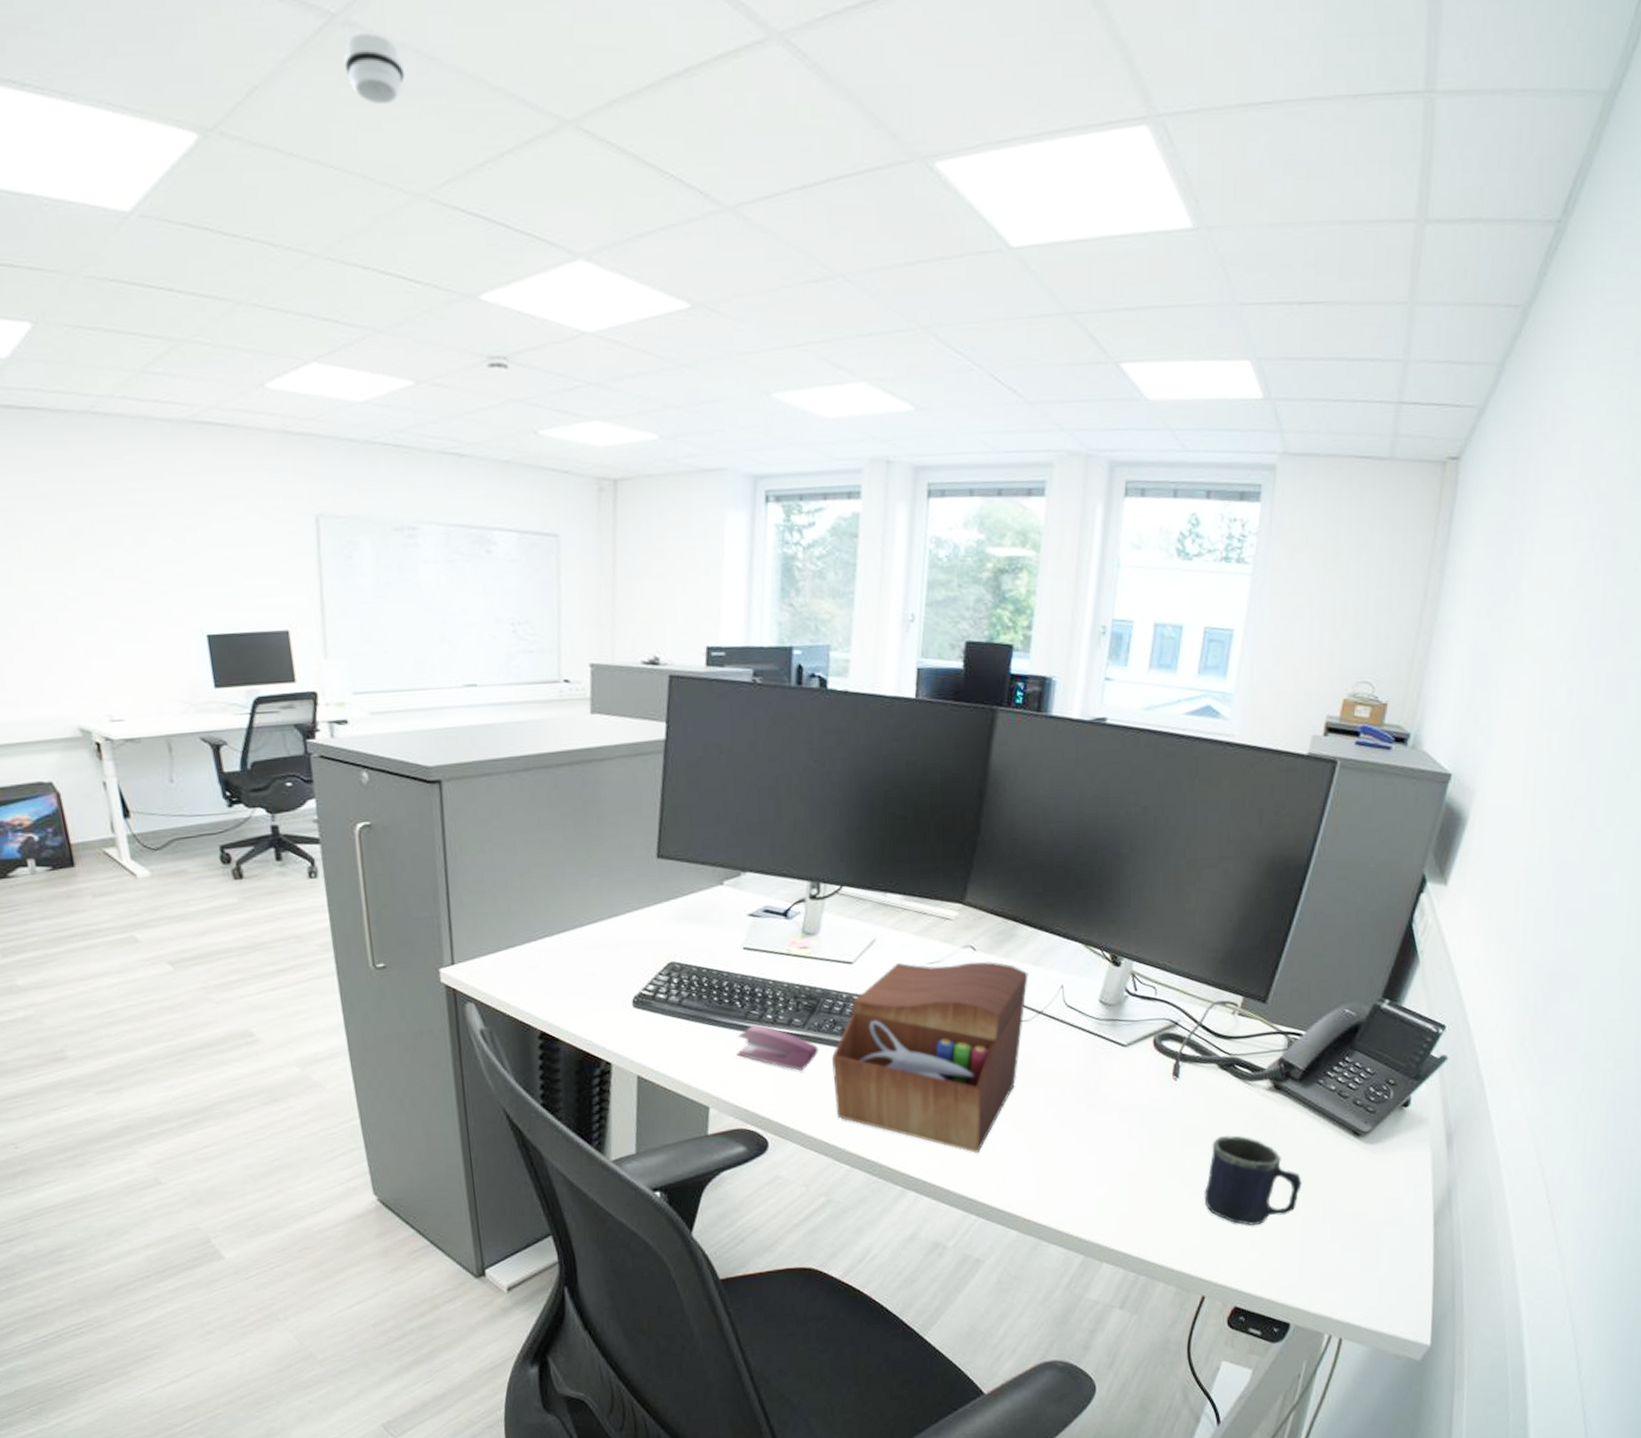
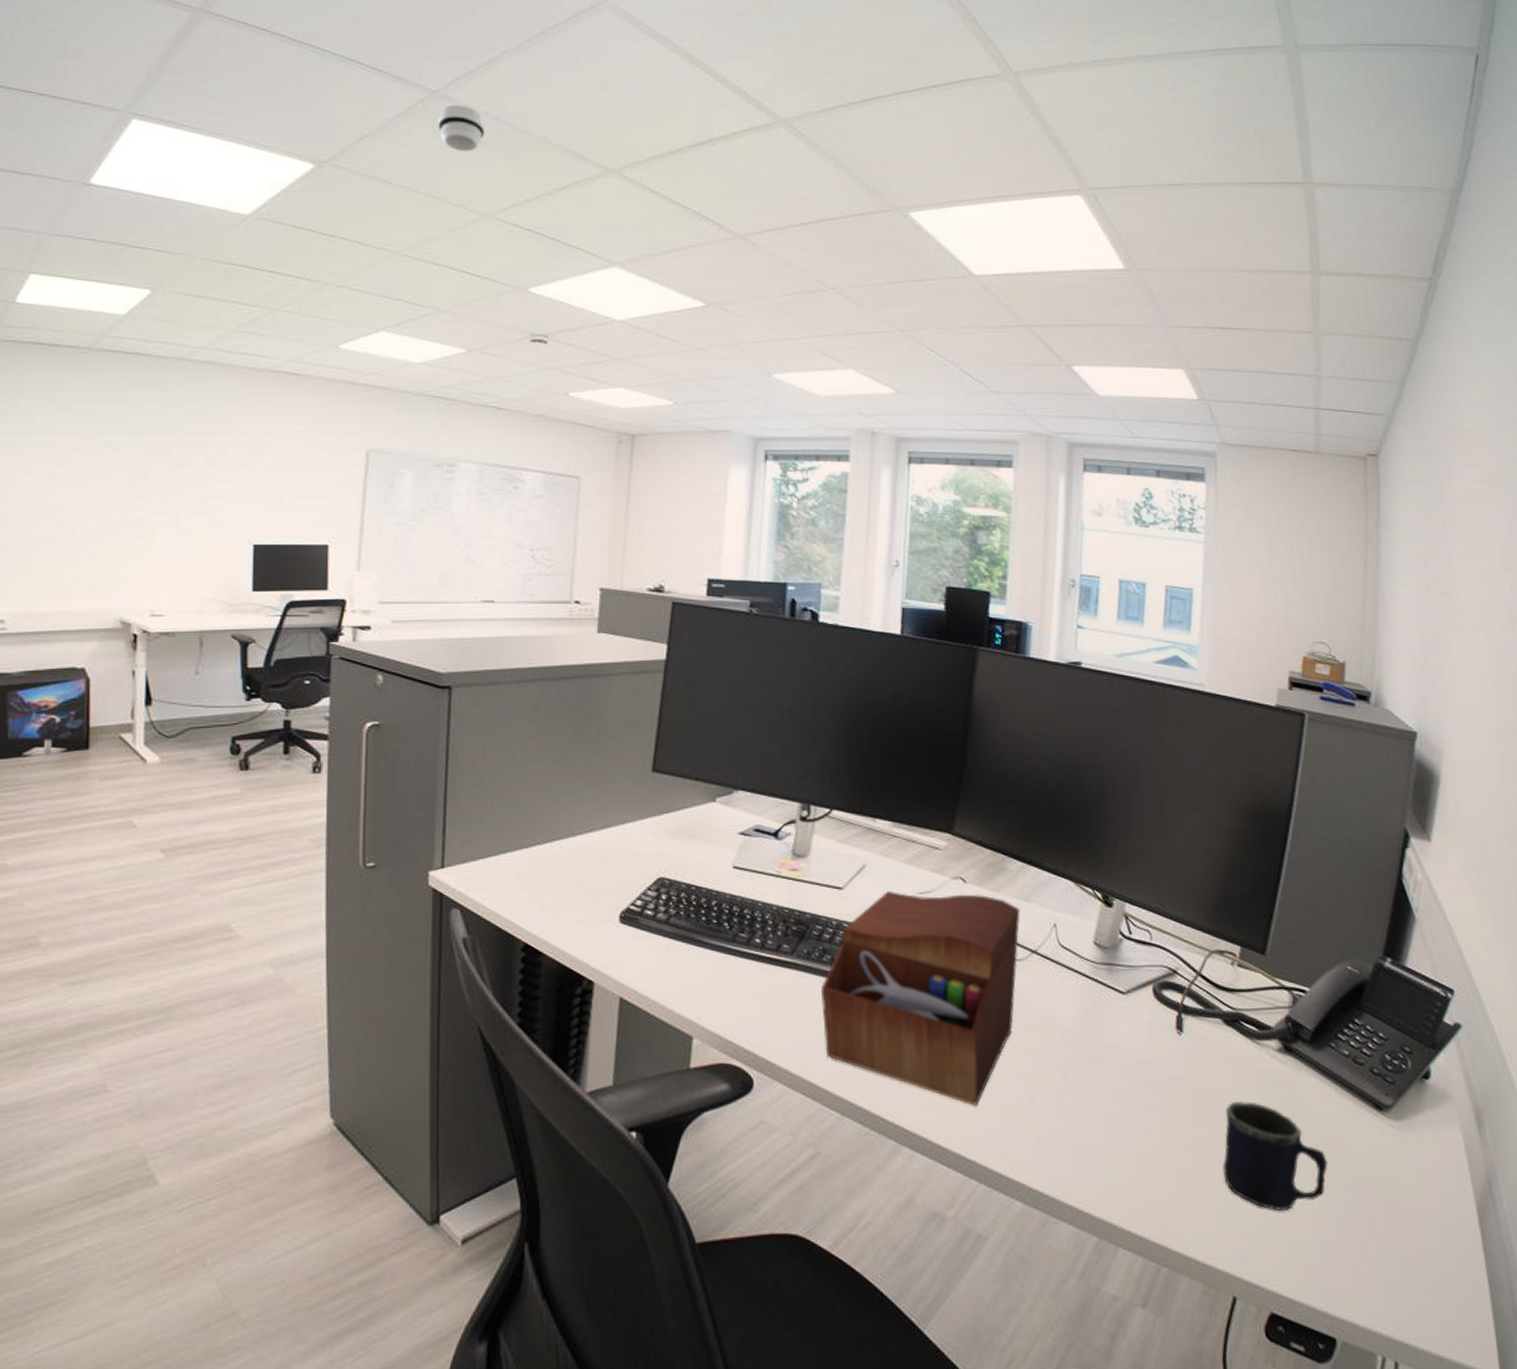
stapler: present [737,1024,820,1071] -> none [723,948,809,1002]

